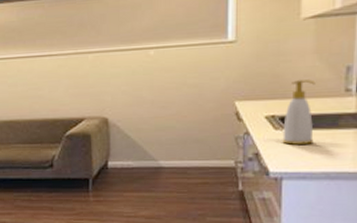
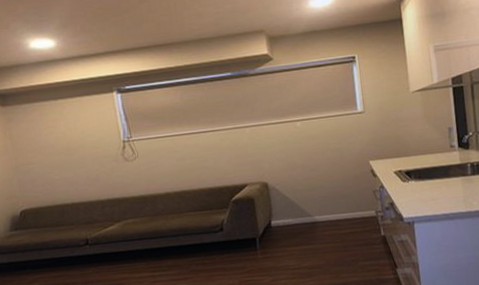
soap bottle: present [282,80,316,145] -> none [408,140,433,194]

